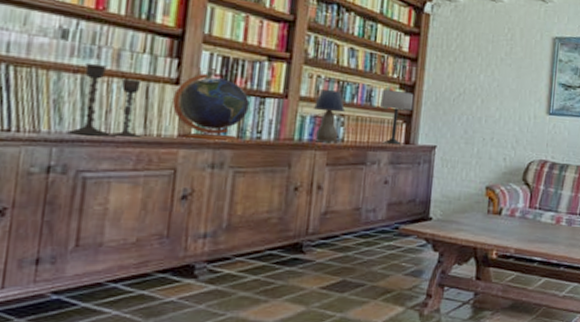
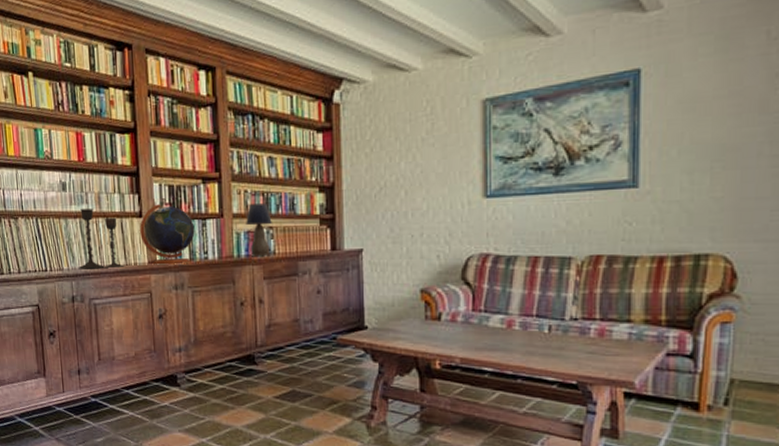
table lamp: present [380,90,414,145] -> none [303,194,335,253]

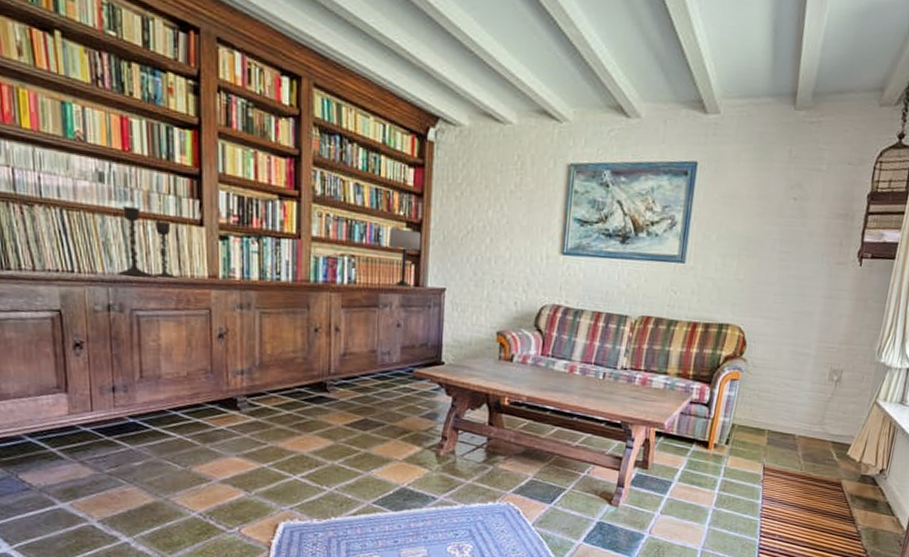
globe: present [140,204,195,265] -> none [200,214,267,282]
table lamp: present [245,202,272,257] -> none [324,228,354,285]
table lamp: none [303,194,335,253] -> present [389,229,422,288]

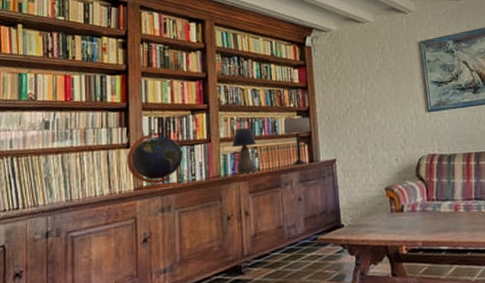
candlestick: present [118,206,179,280] -> none [56,144,109,204]
globe: none [200,214,267,282] -> present [127,135,183,191]
table lamp: none [324,228,354,285] -> present [231,127,256,175]

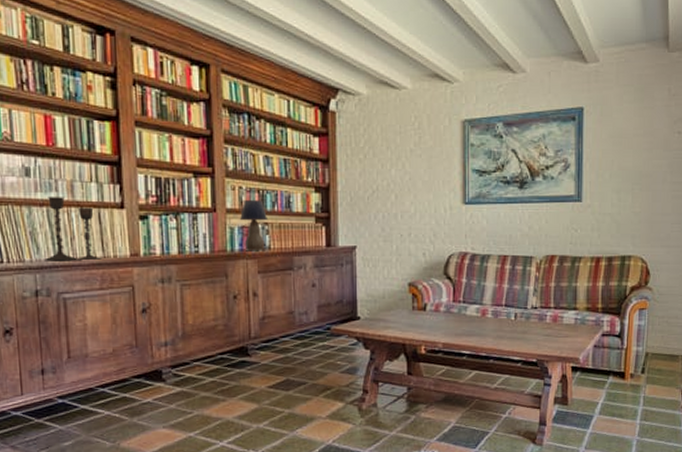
candlestick: none [56,144,109,204] -> present [44,197,103,261]
globe: present [127,135,183,191] -> none [121,196,185,258]
table lamp: present [283,117,311,166] -> none [299,195,330,249]

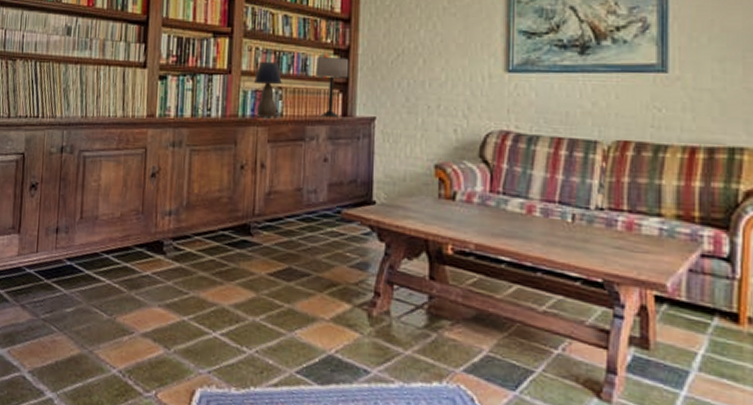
candlestick: present [44,197,103,261] -> none [72,55,122,120]
table lamp: none [299,195,330,249] -> present [316,57,349,118]

